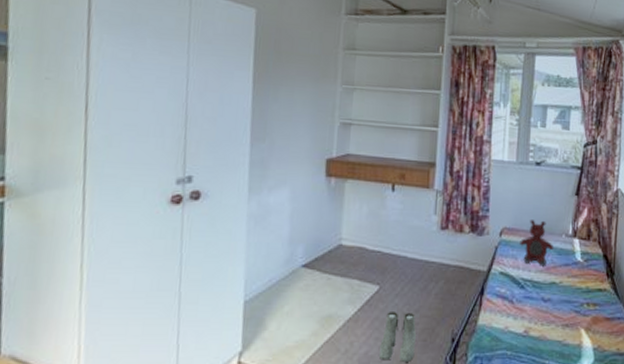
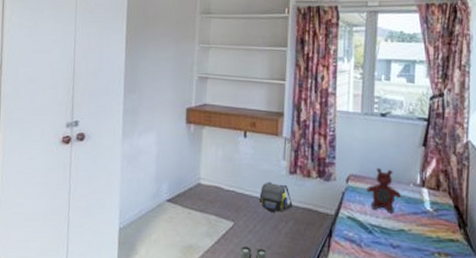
shoulder bag: none [407,239,444,272] -> present [259,181,293,212]

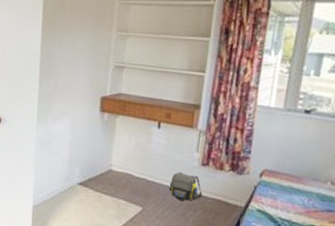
teddy bear: present [367,168,402,214] -> none [280,165,317,210]

